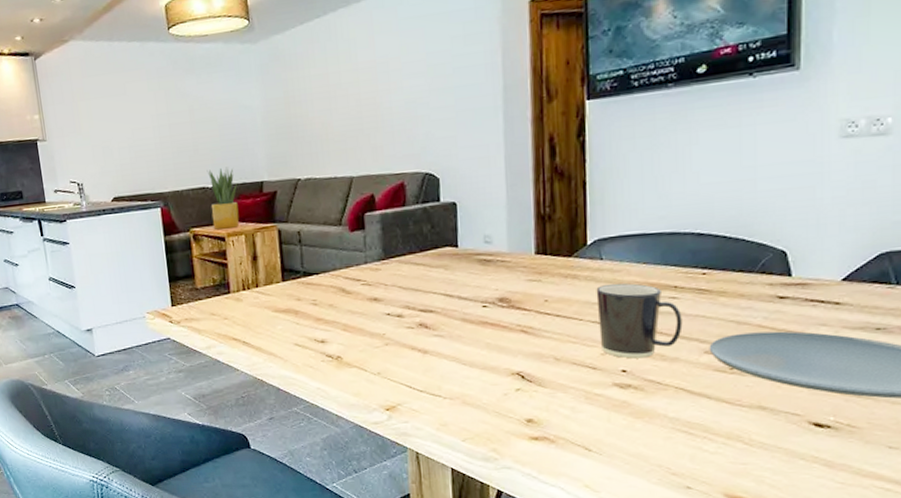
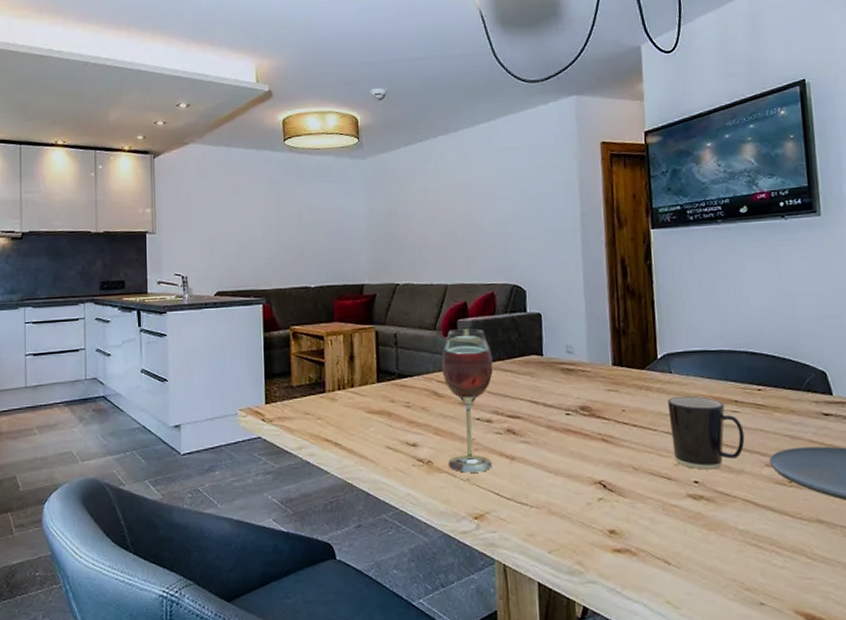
planter: present [206,166,240,230] -> none [310,268,339,329]
wineglass: none [348,222,404,367] -> present [441,328,493,473]

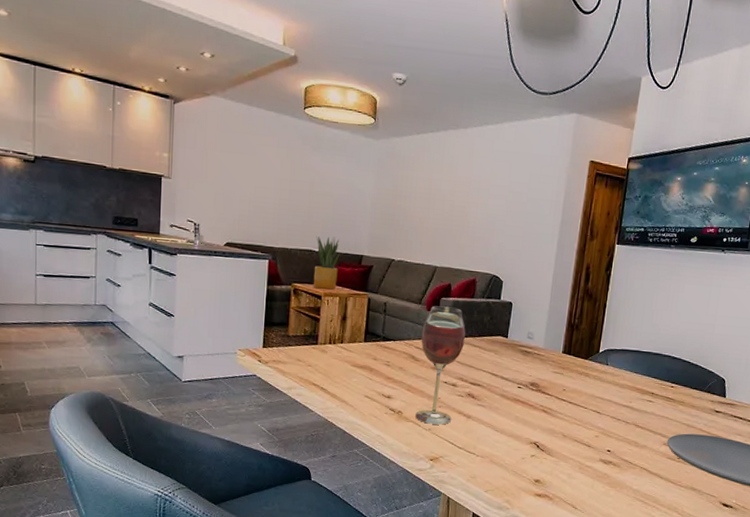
planter: none [310,268,339,329] -> present [313,236,340,291]
mug: present [667,396,745,470] -> none [596,384,654,443]

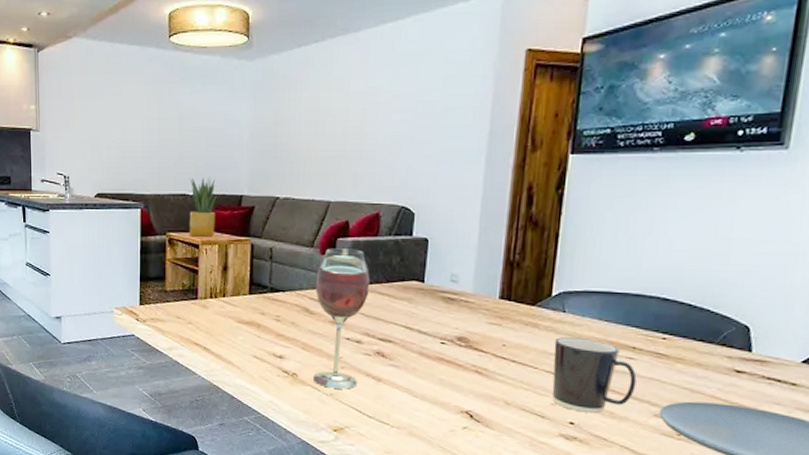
mug: none [596,384,654,443] -> present [551,336,637,413]

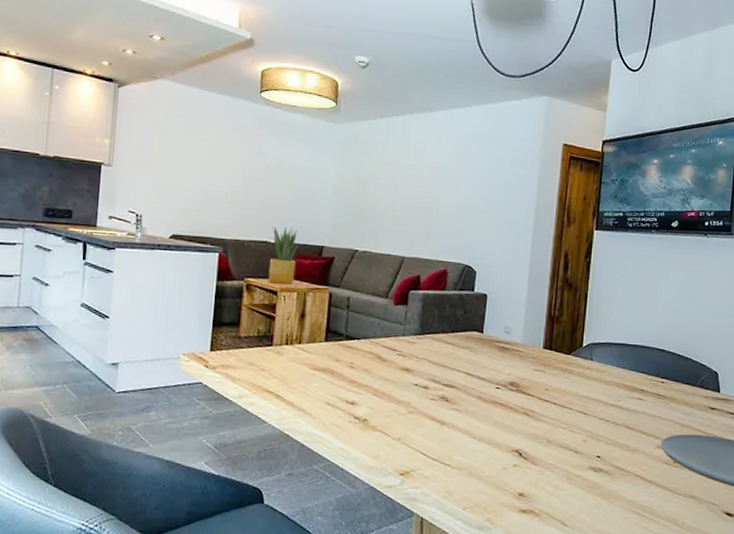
wineglass: present [313,248,370,389] -> none [383,299,437,433]
mug: present [551,336,637,413] -> none [583,381,645,447]

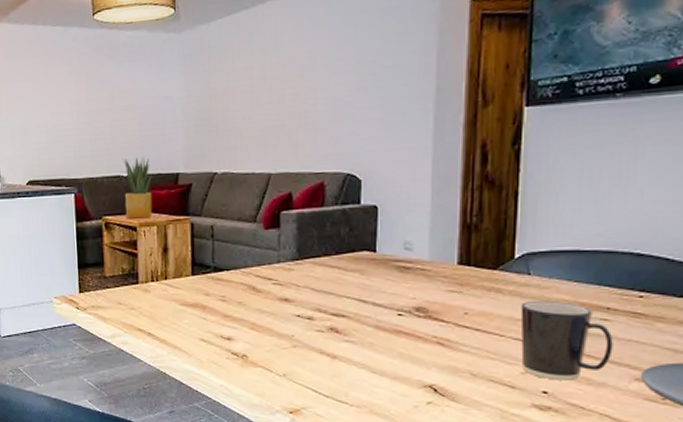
mug: none [583,381,645,447] -> present [520,300,613,381]

